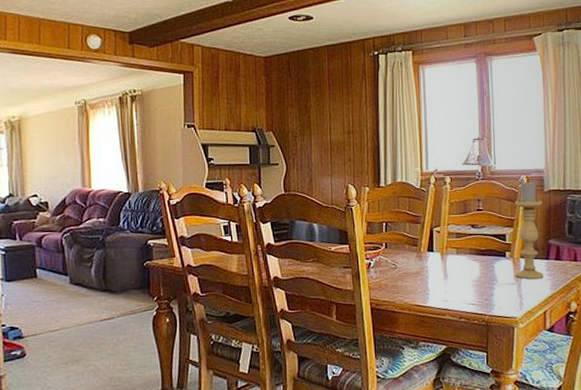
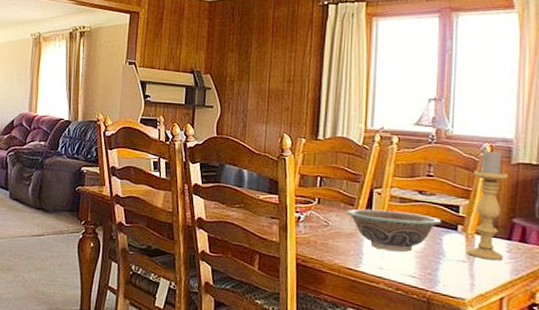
decorative bowl: none [410,246,493,284] -> present [345,208,442,252]

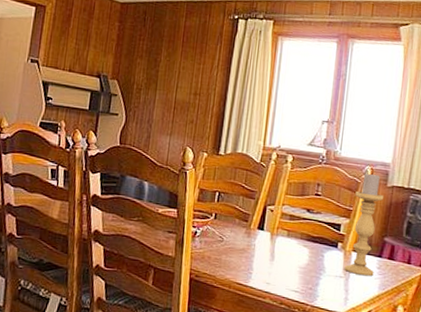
decorative bowl: present [345,208,442,252] -> none [240,225,325,268]

